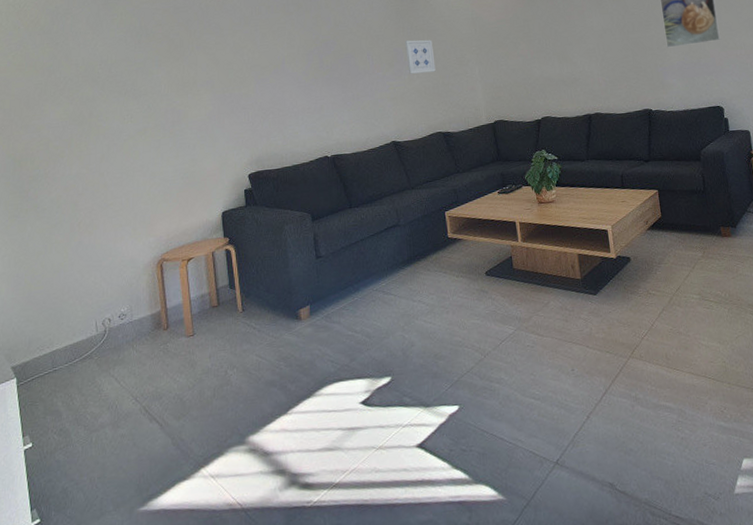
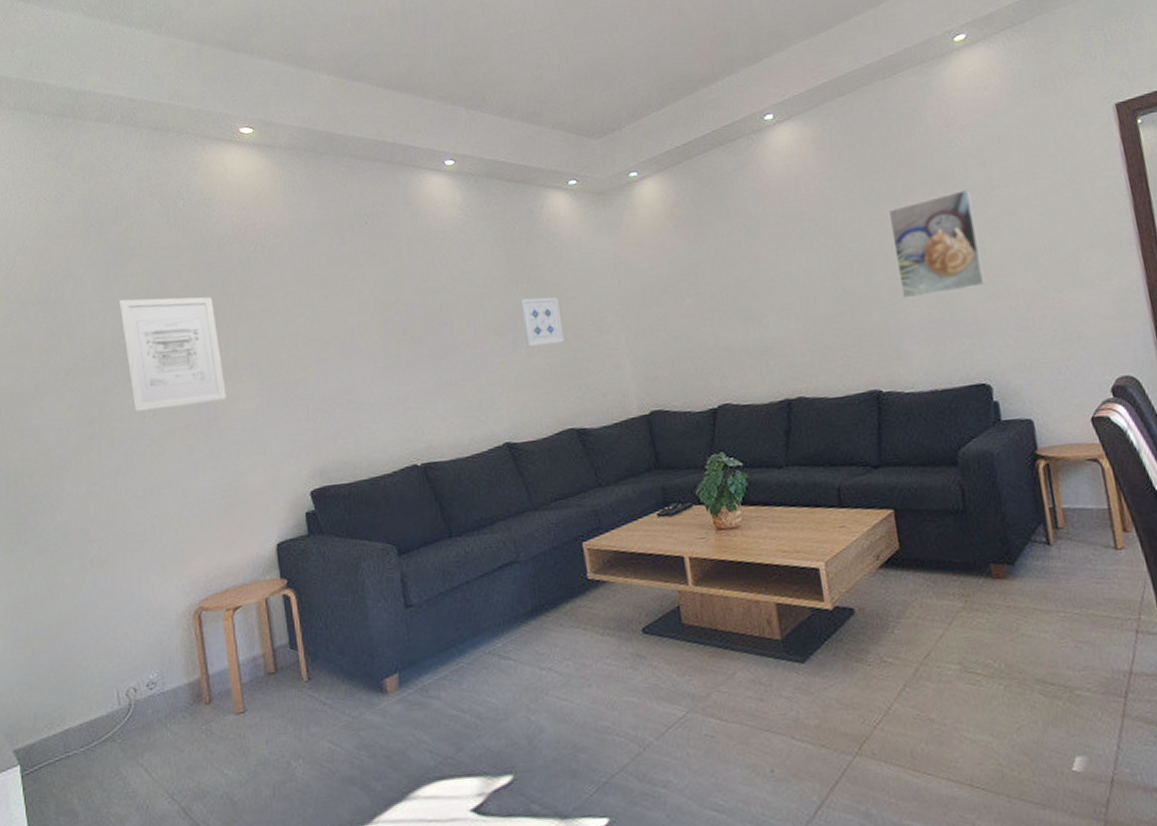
wall art: none [106,32,187,115] -> present [119,296,226,412]

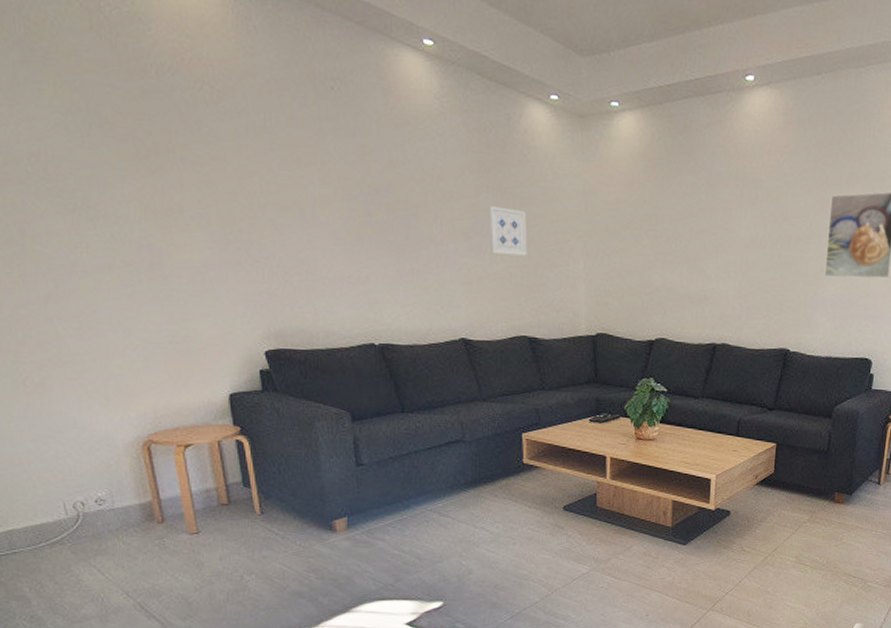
wall art: present [119,296,226,412] -> none [33,109,171,246]

